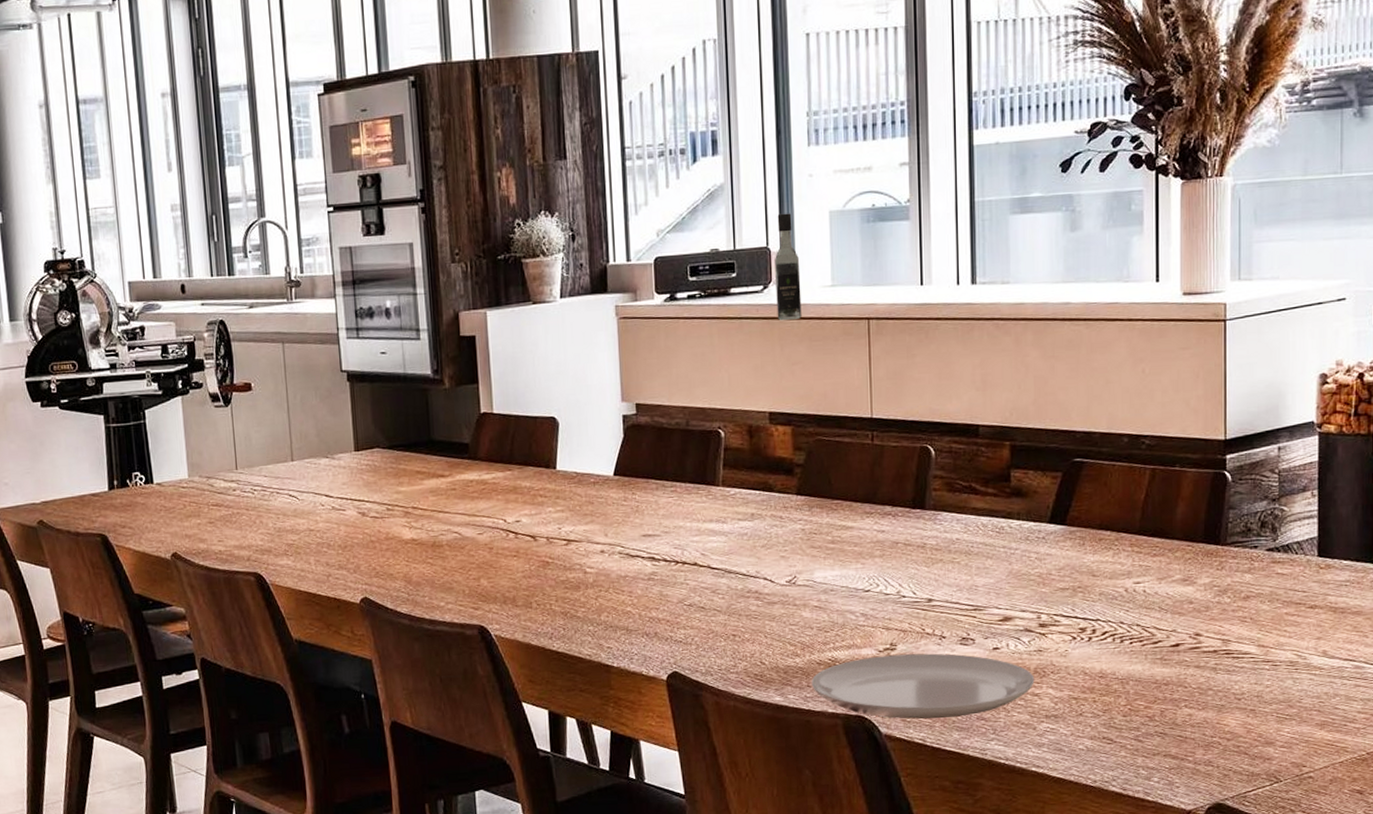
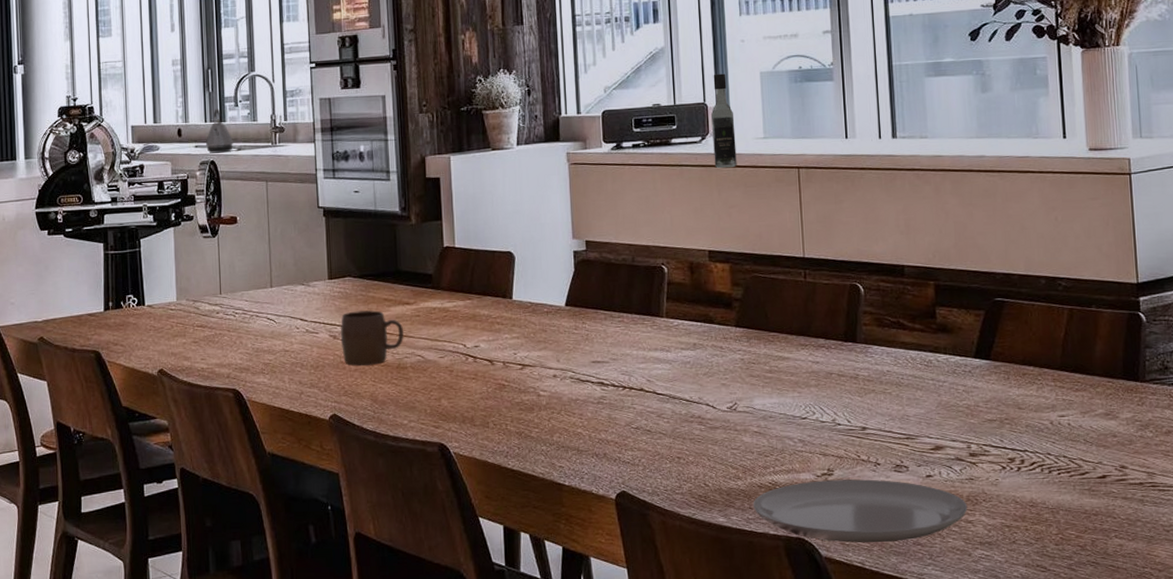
kettle: none [212,261,244,312] -> present [205,109,233,153]
mug: none [369,484,439,544] -> present [340,310,404,365]

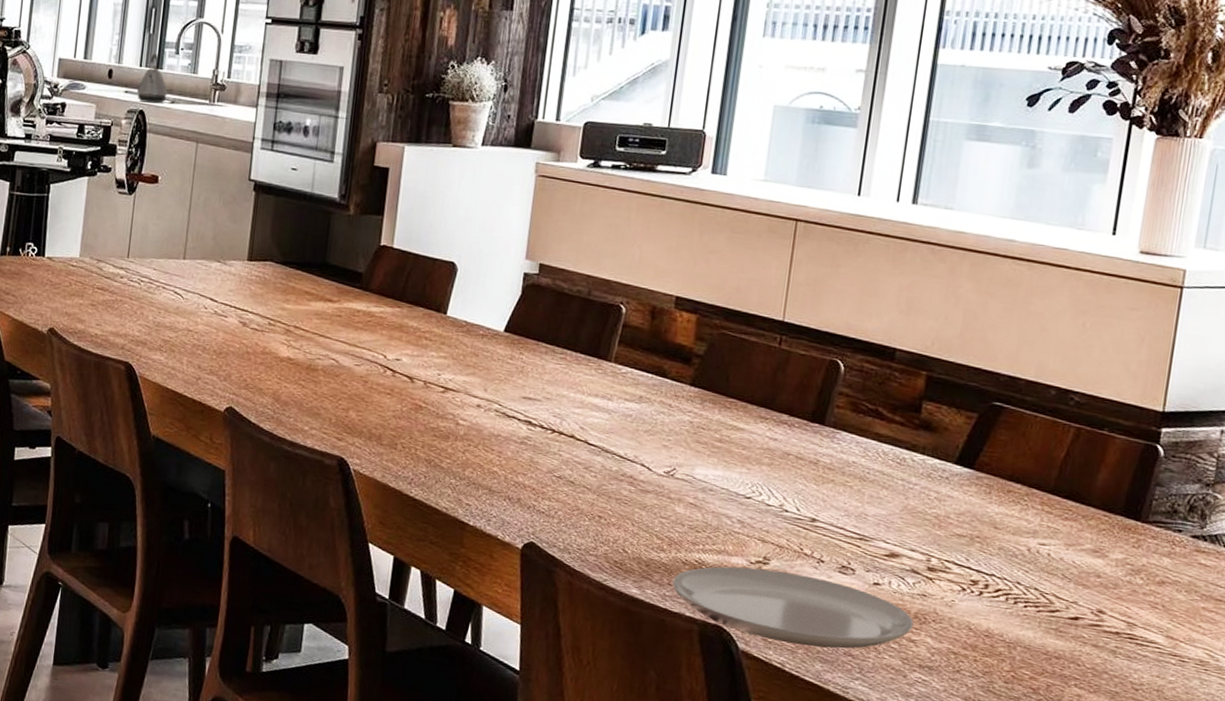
mug: present [340,310,404,365] -> none [250,299,321,361]
bottle: present [710,73,737,169] -> none [701,99,735,209]

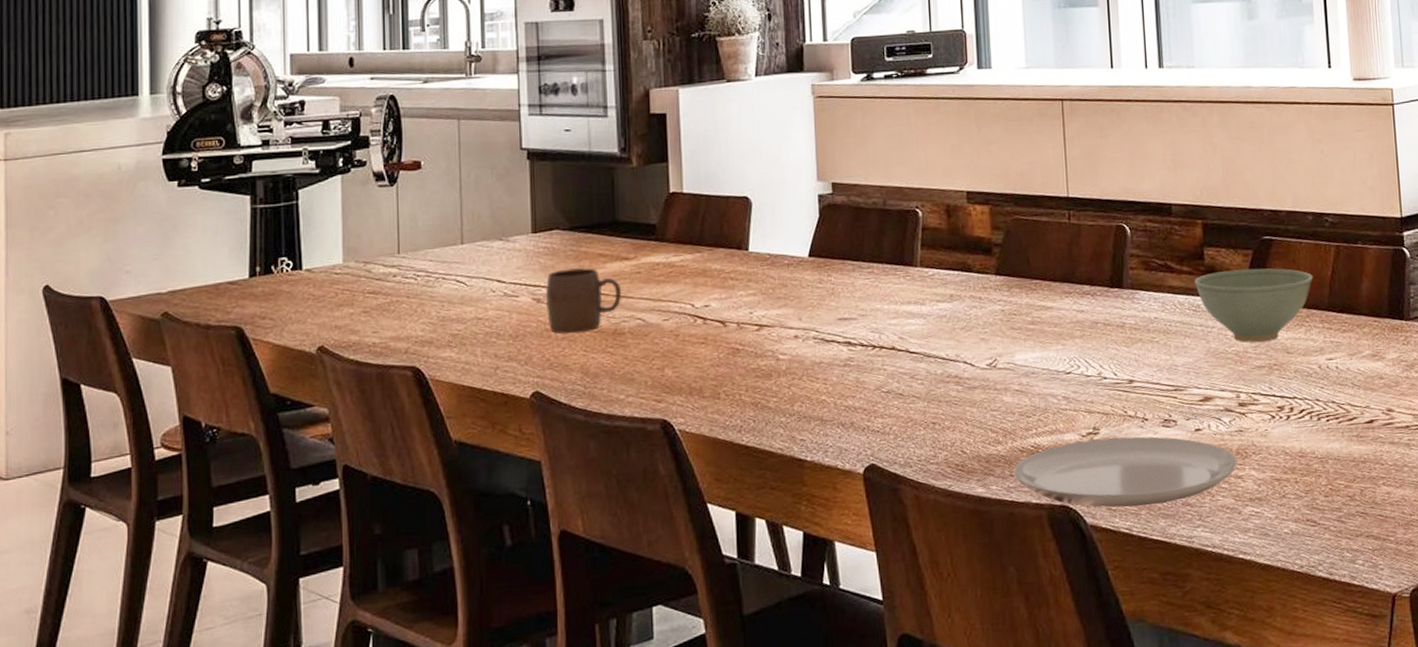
kettle: present [136,53,168,103] -> none [383,34,418,87]
mug: none [250,299,321,361] -> present [545,267,622,332]
bowl: none [904,428,1043,512] -> present [1194,268,1313,343]

